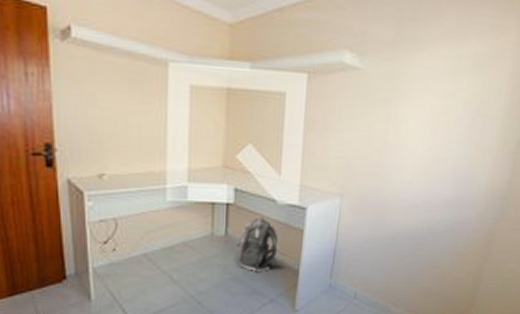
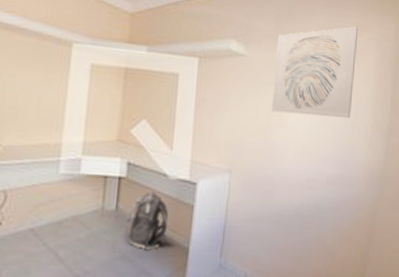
wall art: none [387,28,495,137] -> present [271,26,359,119]

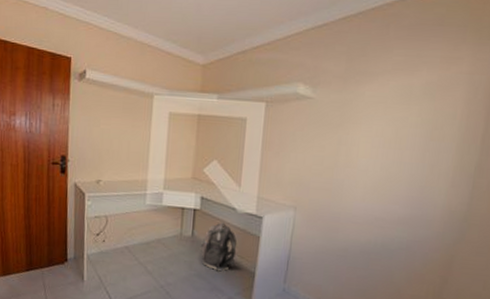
wall art: present [271,26,359,119] -> none [339,60,446,159]

